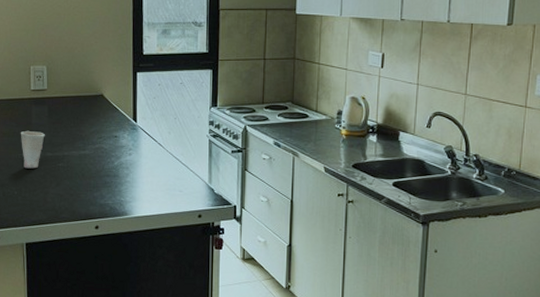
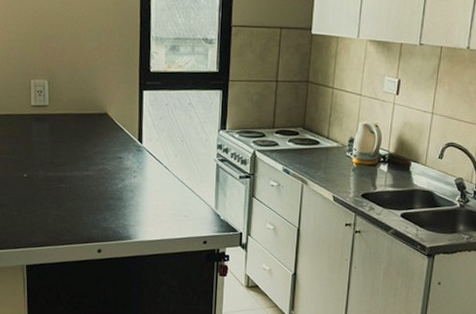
cup: present [20,130,45,169] -> none [20,148,46,189]

